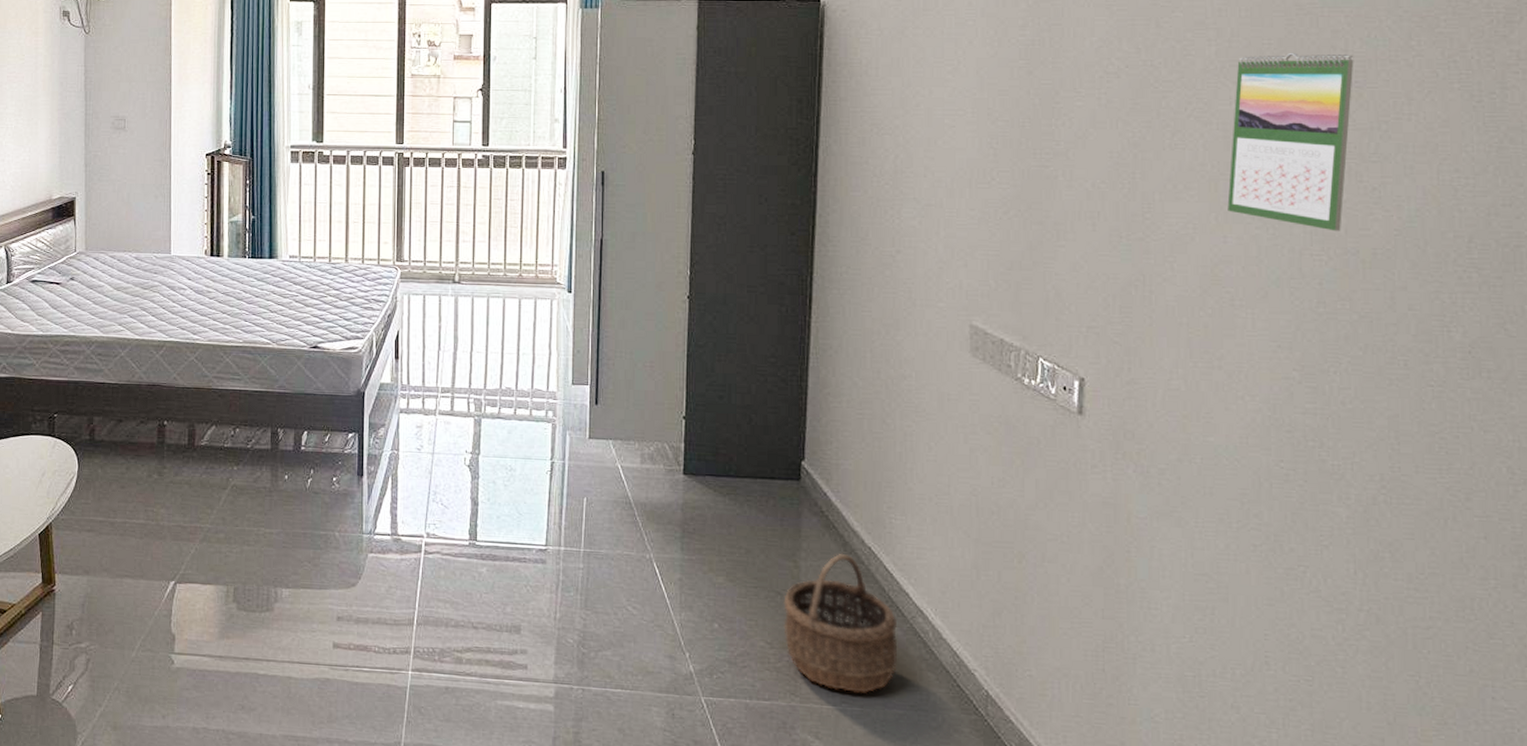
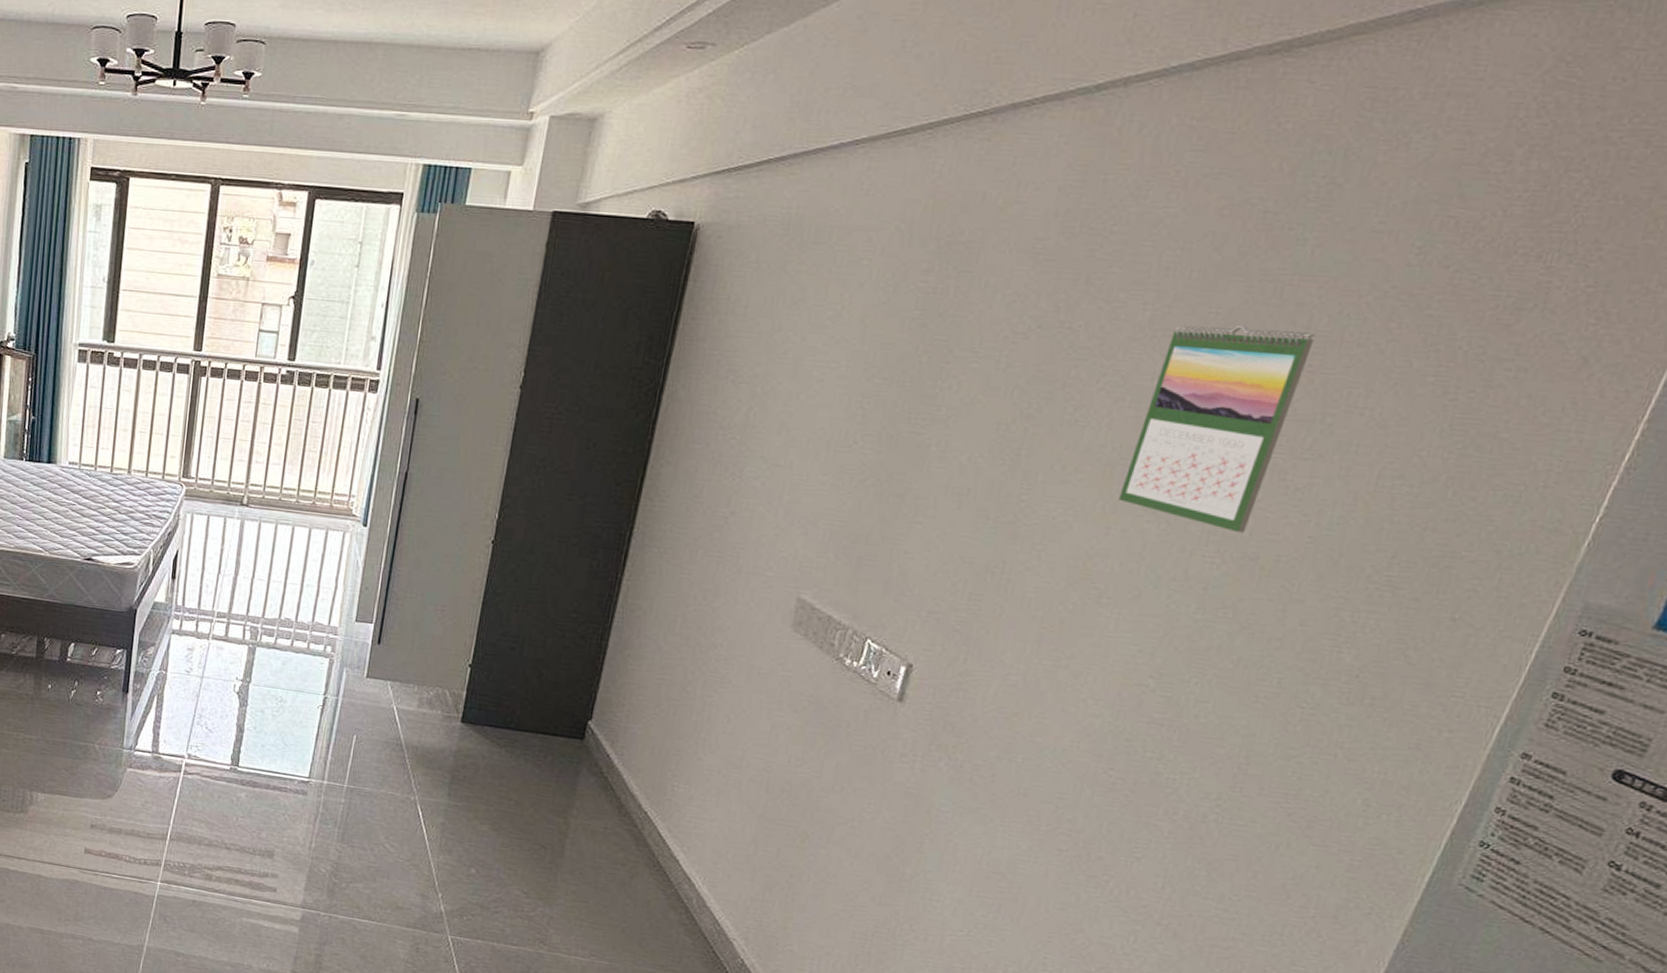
wicker basket: present [783,553,897,693] -> none [542,814,662,949]

